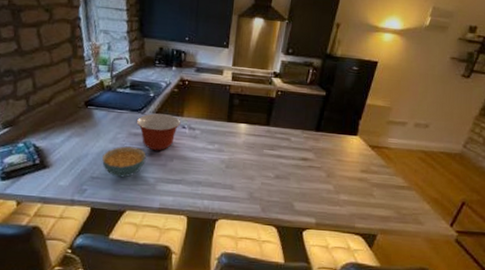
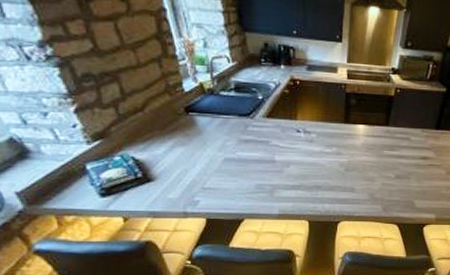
cereal bowl: present [101,146,146,178] -> none [211,154,260,187]
mixing bowl: present [136,113,181,151] -> none [245,117,295,158]

